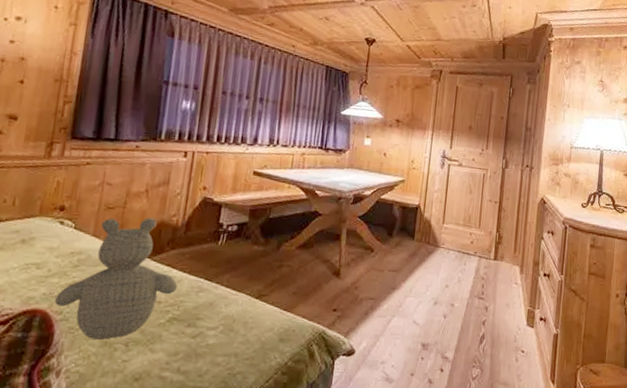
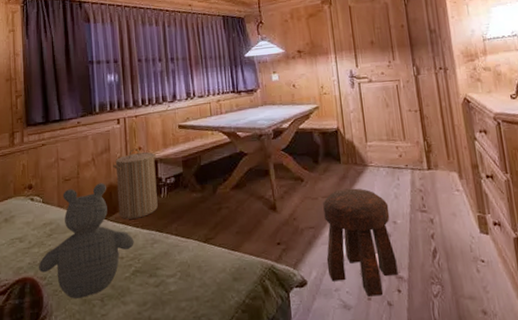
laundry hamper: none [166,187,221,263] -> present [113,148,158,219]
stool: none [378,265,450,373] -> present [323,188,398,297]

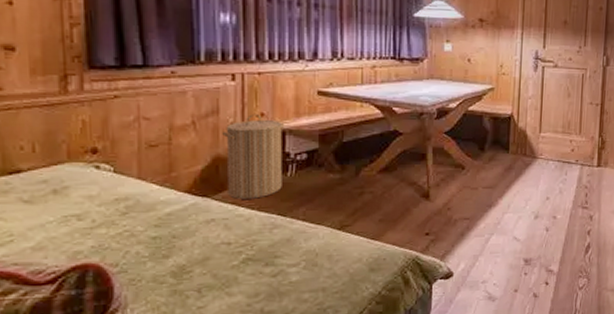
teddy bear: present [38,183,134,299] -> none [106,153,247,289]
stool: present [323,188,398,297] -> none [477,180,551,289]

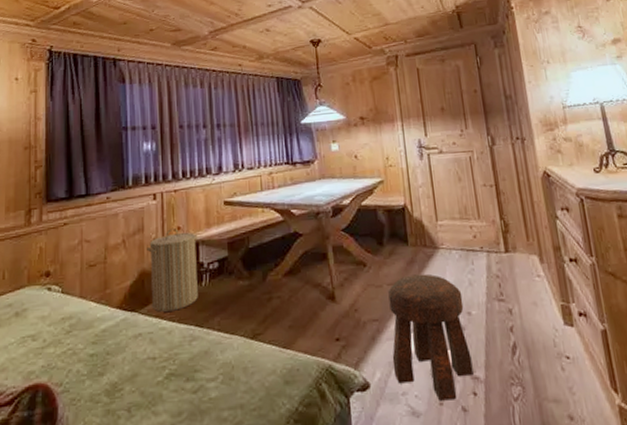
stool: none [477,180,551,289] -> present [388,274,474,401]

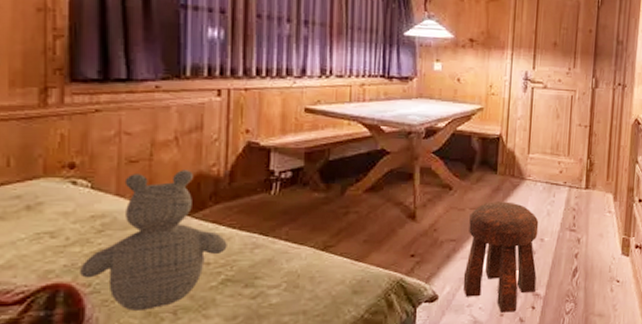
teddy bear: none [53,269,169,409] -> present [79,170,227,311]
laundry hamper: present [147,228,198,312] -> none [206,131,269,217]

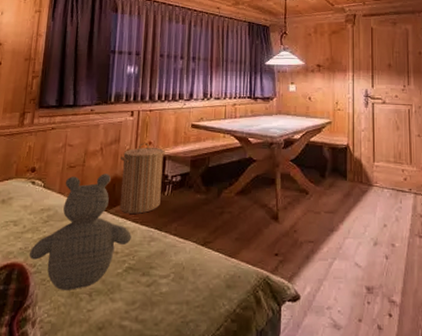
laundry hamper: none [206,131,269,217] -> present [120,143,165,214]
stool: present [463,202,539,313] -> none [322,206,391,318]

